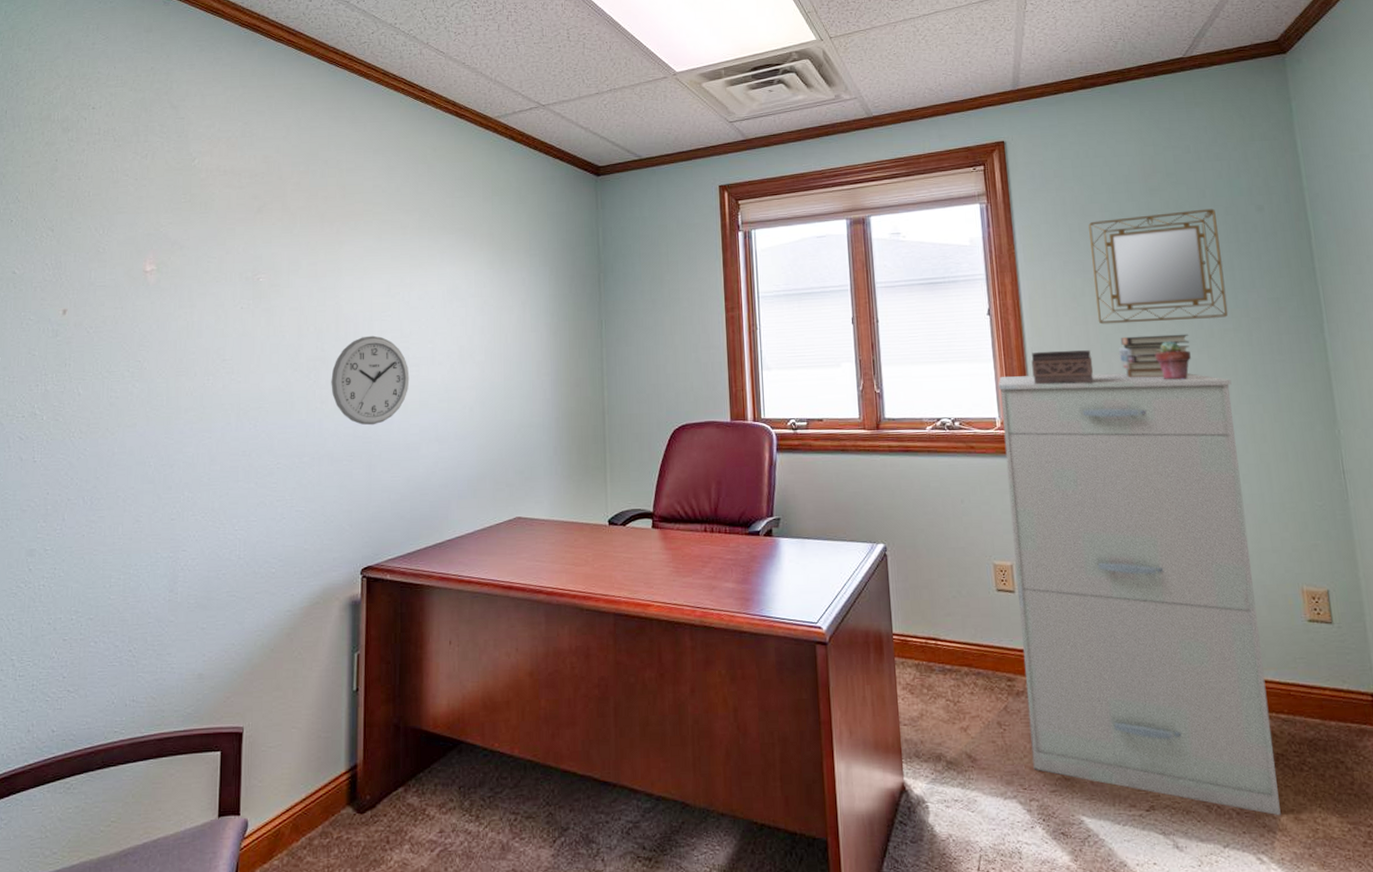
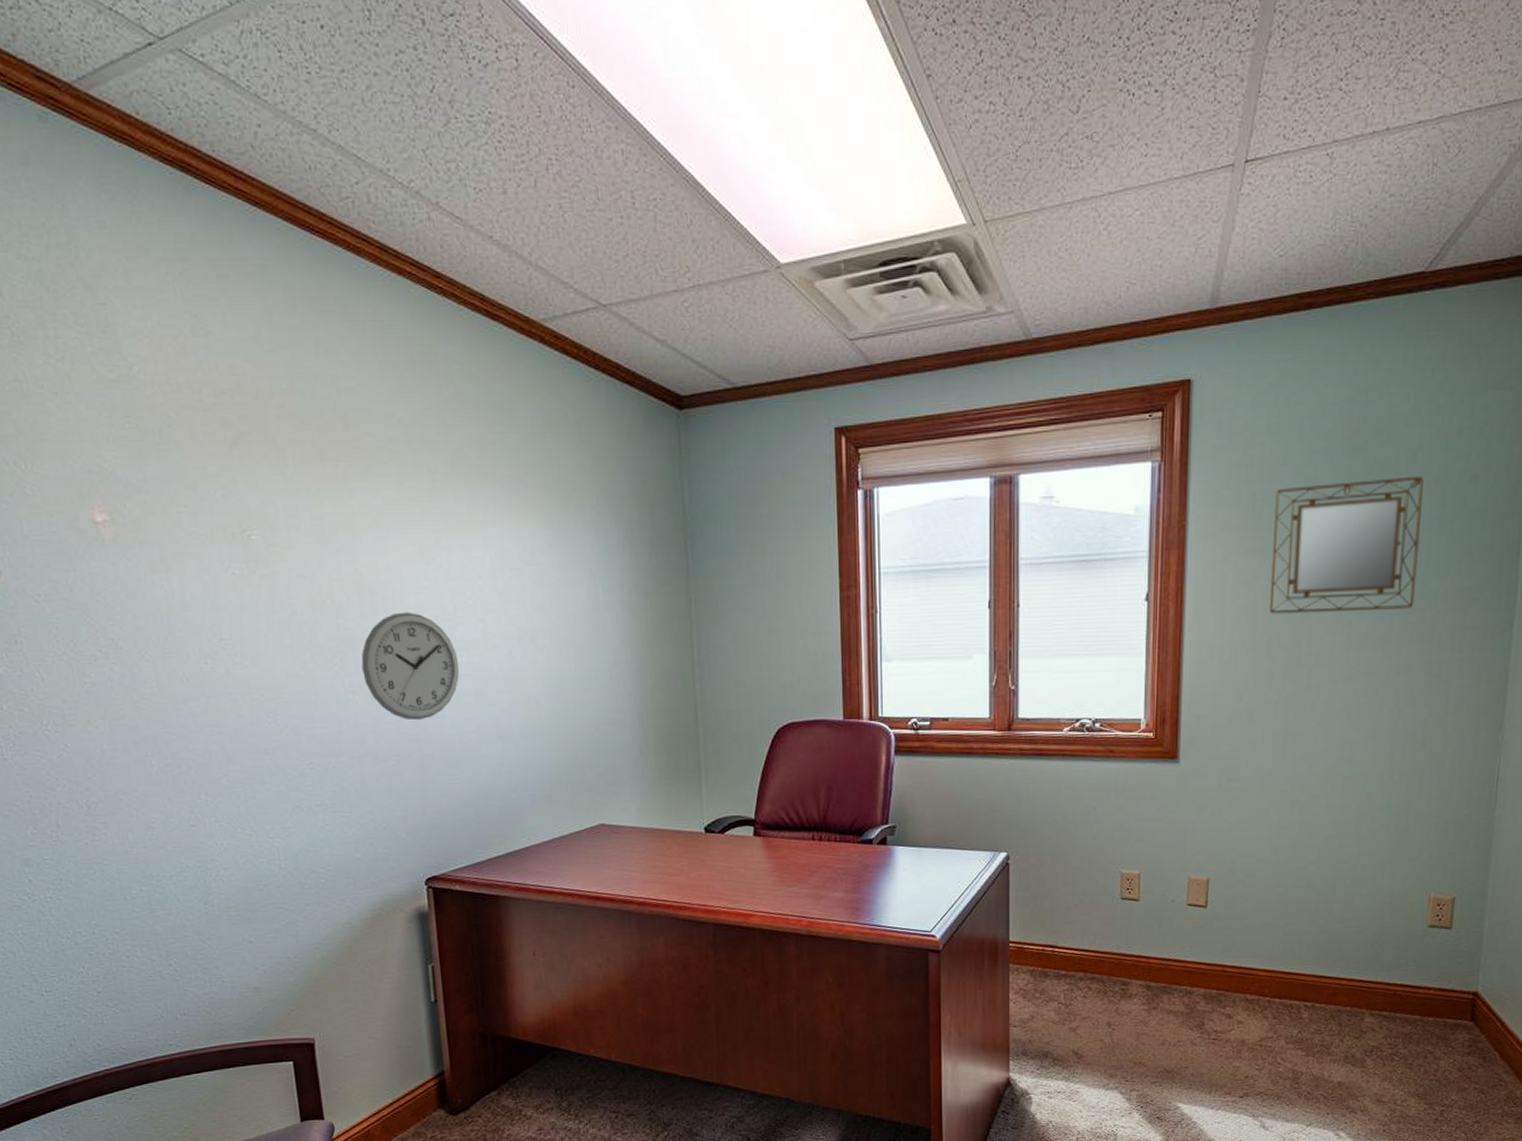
filing cabinet: present [998,372,1281,816] -> none [1137,670,1402,1099]
tissue box: present [1031,350,1094,385] -> none [1188,643,1256,683]
book stack: present [1118,334,1190,378] -> none [1285,627,1367,677]
potted succulent: present [1154,340,1191,380] -> none [1324,634,1364,679]

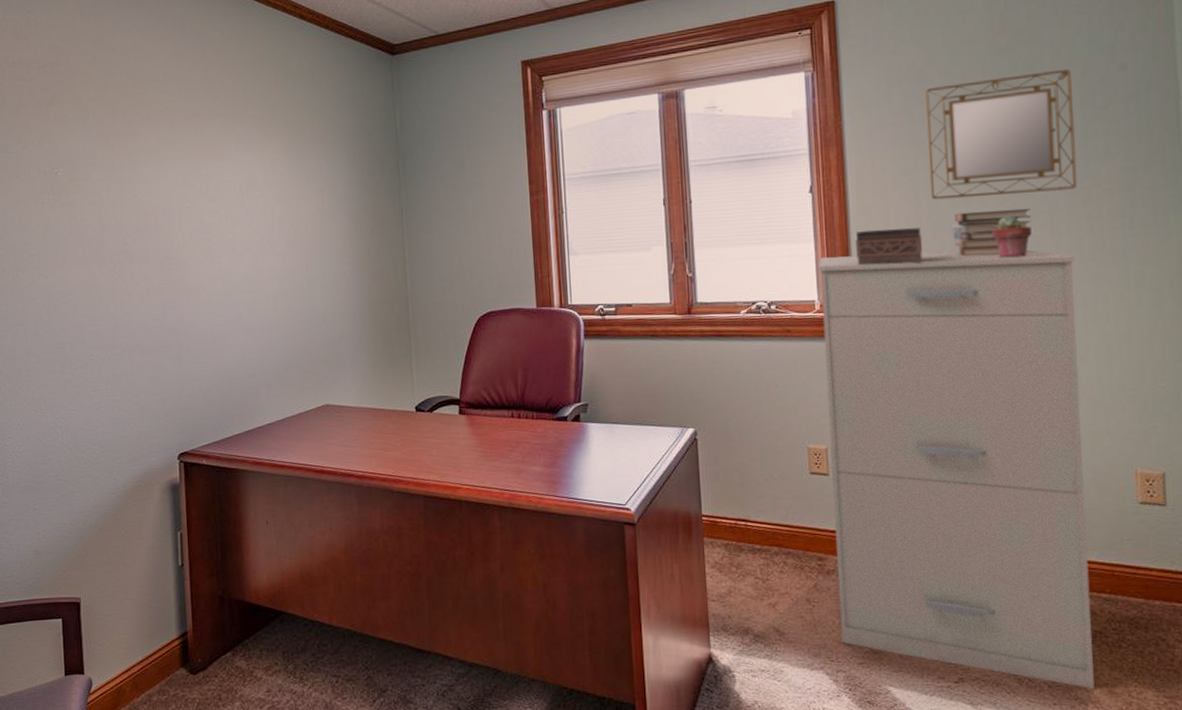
wall clock: present [361,612,460,721] -> none [135,228,212,317]
filing cabinet: none [1137,670,1402,1099] -> present [818,250,1094,690]
tissue box: none [1188,643,1256,683] -> present [855,228,923,266]
book stack: none [1285,627,1367,677] -> present [951,208,1032,257]
potted succulent: none [1324,634,1364,679] -> present [991,215,1032,258]

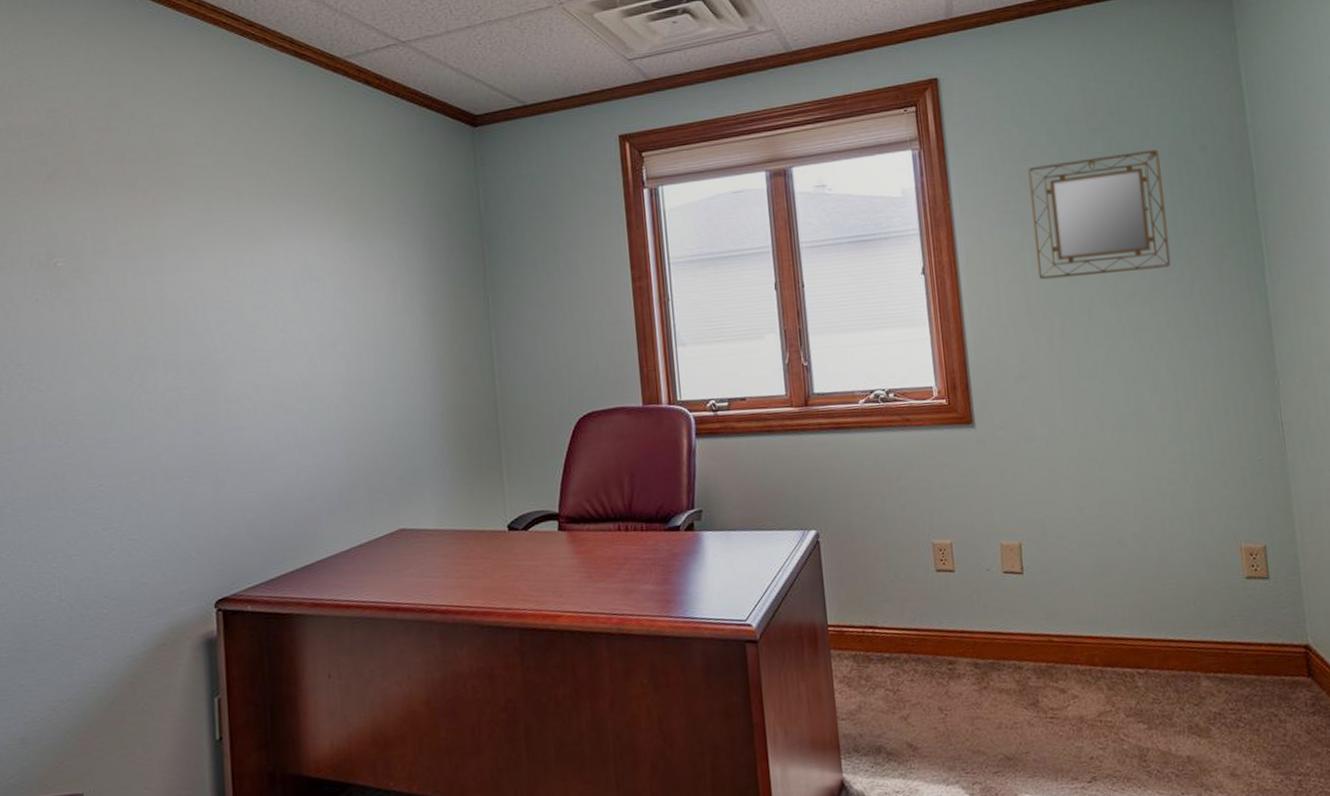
filing cabinet: present [818,250,1094,690] -> none [934,328,1218,774]
tissue box: present [855,228,923,266] -> none [969,308,1034,349]
book stack: present [951,208,1032,257] -> none [1059,286,1132,337]
potted succulent: present [991,215,1032,258] -> none [1096,294,1133,337]

